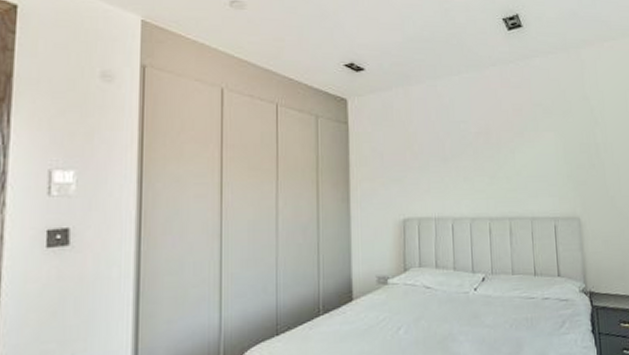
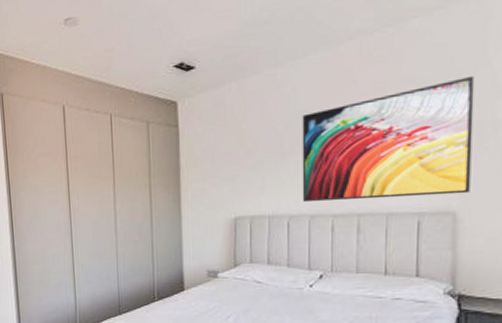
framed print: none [459,107,587,206] -> present [302,75,475,203]

